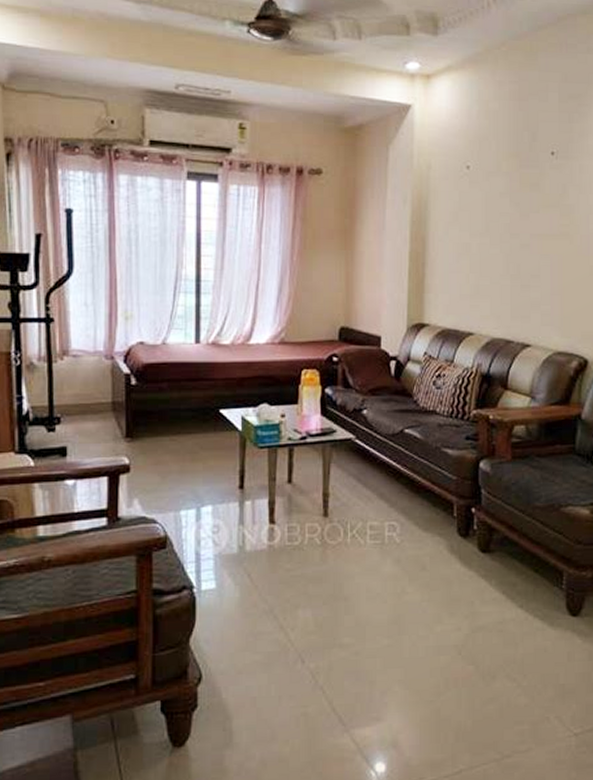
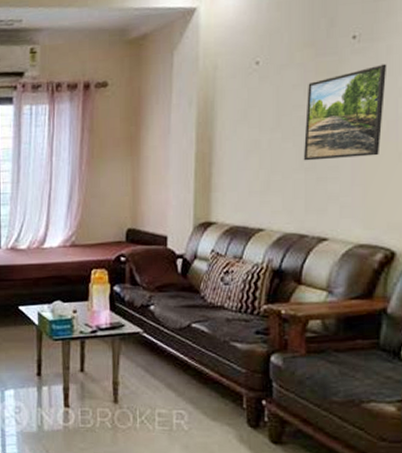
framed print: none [509,181,580,268] -> present [303,64,387,161]

